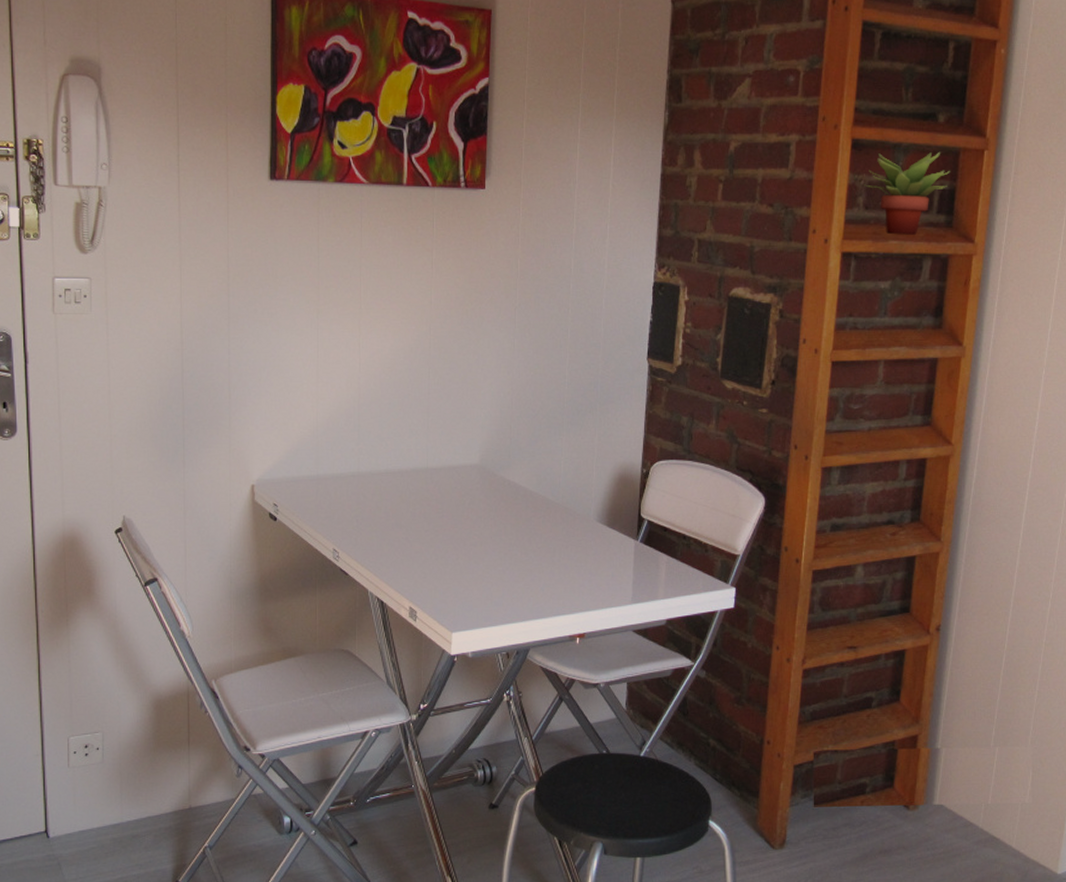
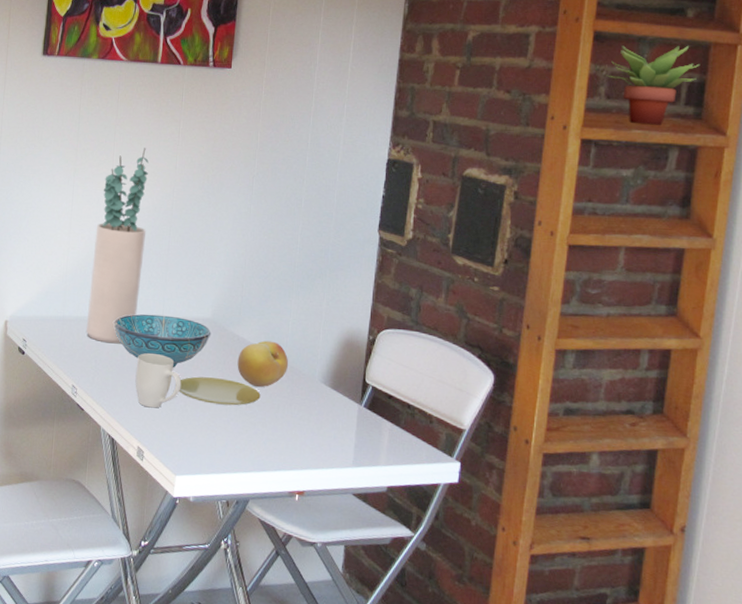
vase: none [344,282,403,500] -> present [86,148,149,344]
bowl: none [374,465,481,521] -> present [113,314,212,369]
mug: none [402,507,452,565] -> present [135,353,182,408]
plate: none [446,527,536,554] -> present [176,376,261,406]
fruit: none [509,483,563,533] -> present [237,340,289,388]

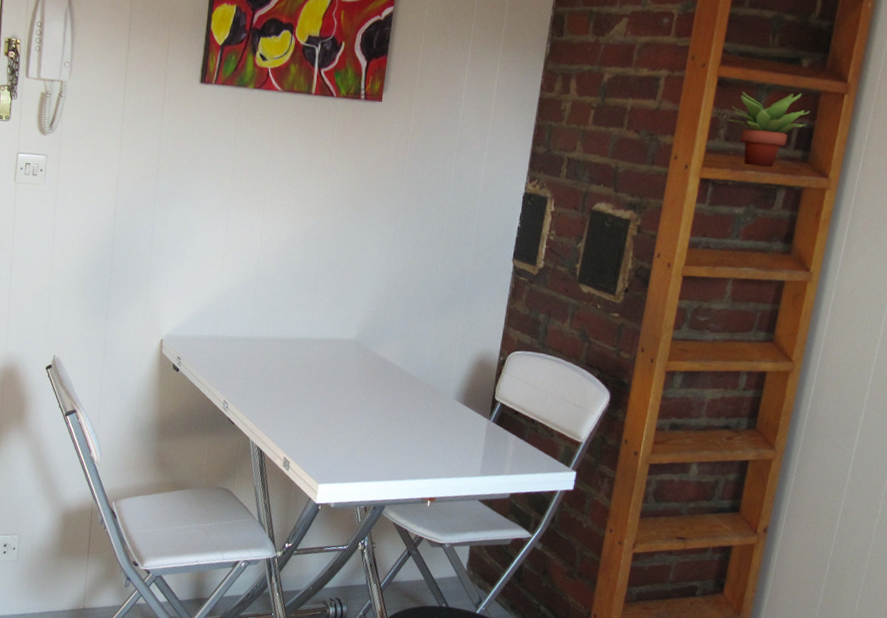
vase: present [86,148,149,344] -> none [237,176,301,362]
bowl: present [113,314,212,369] -> none [264,334,356,386]
mug: present [135,353,182,408] -> none [283,371,327,422]
plate: present [176,376,261,406] -> none [321,393,399,420]
fruit: present [237,340,289,388] -> none [378,360,426,404]

